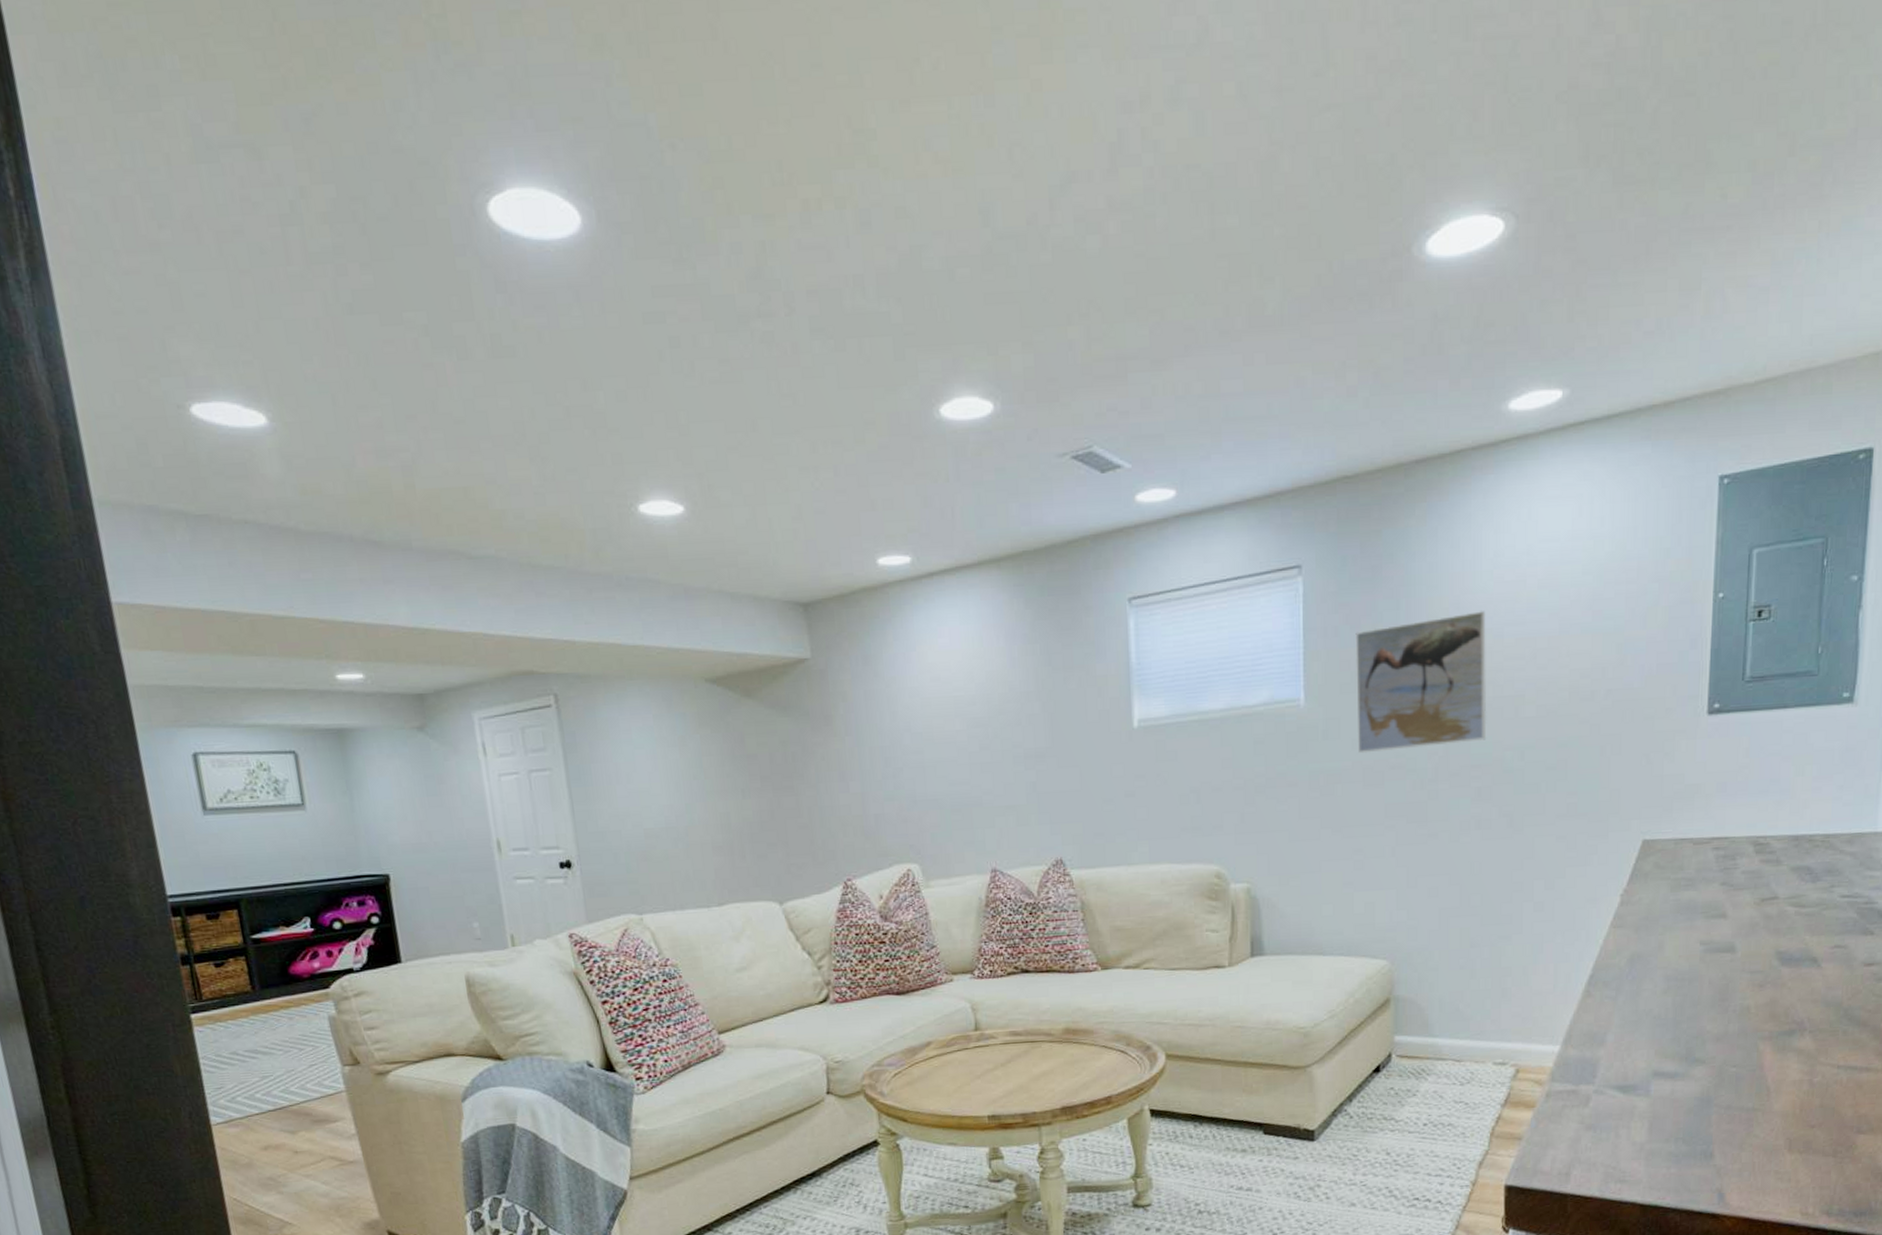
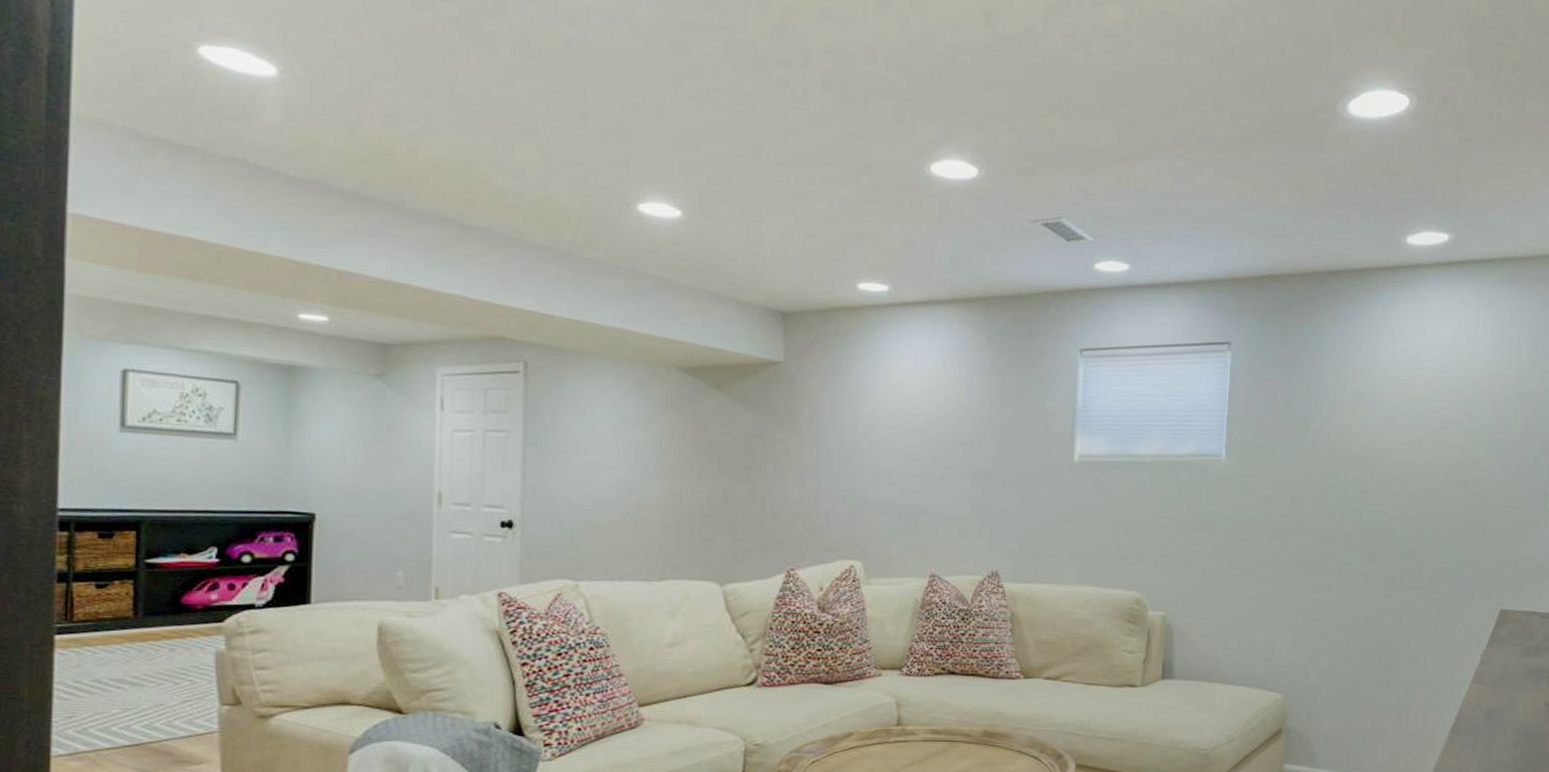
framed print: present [1355,611,1487,754] -> none [1268,400,1380,509]

